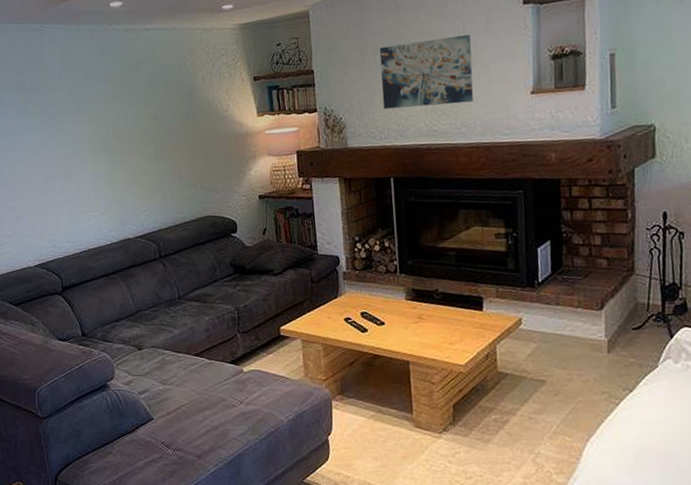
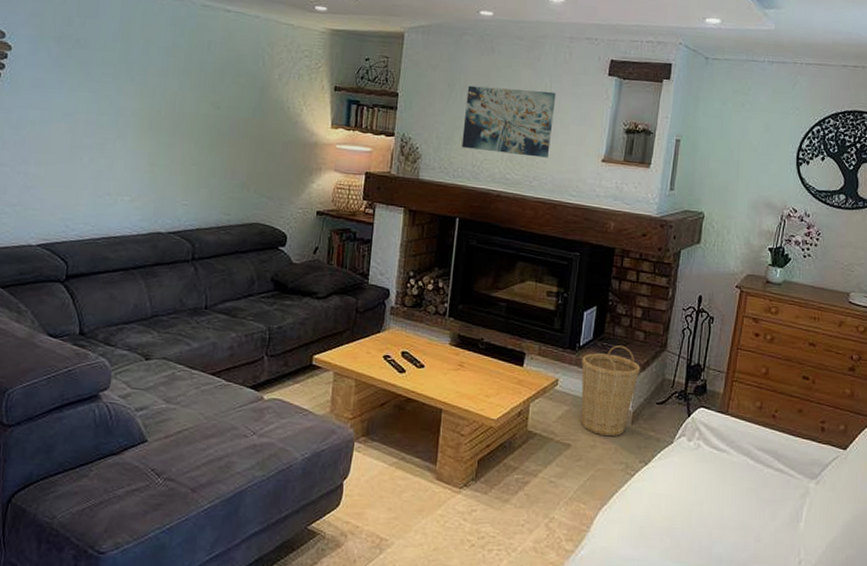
basket: none [543,276,609,369] -> present [581,345,640,437]

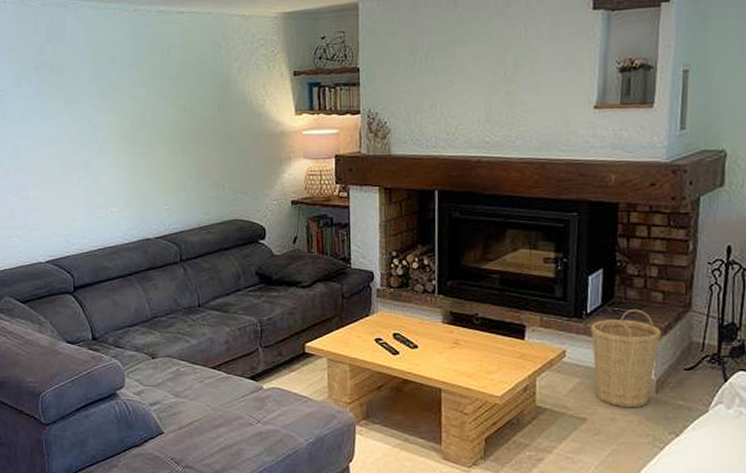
wall art: present [461,85,556,158] -> none [432,39,533,116]

